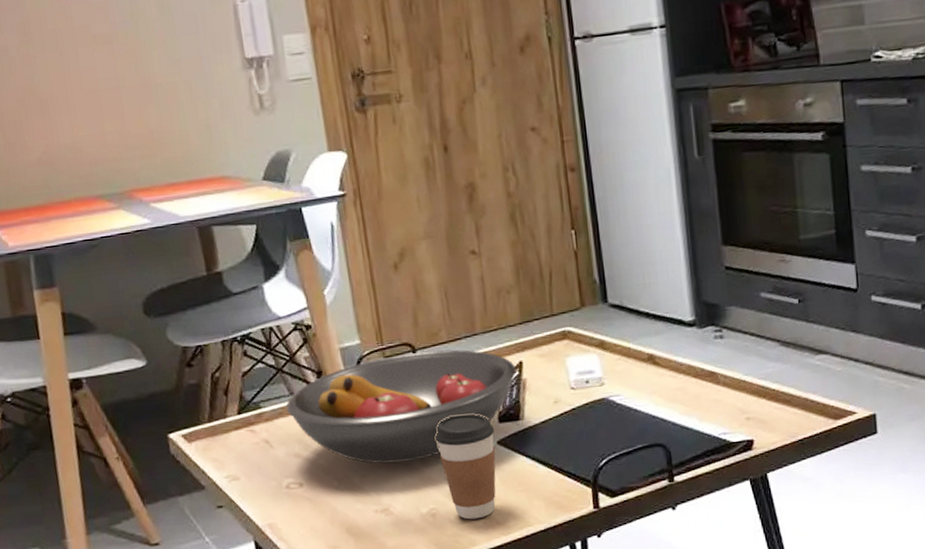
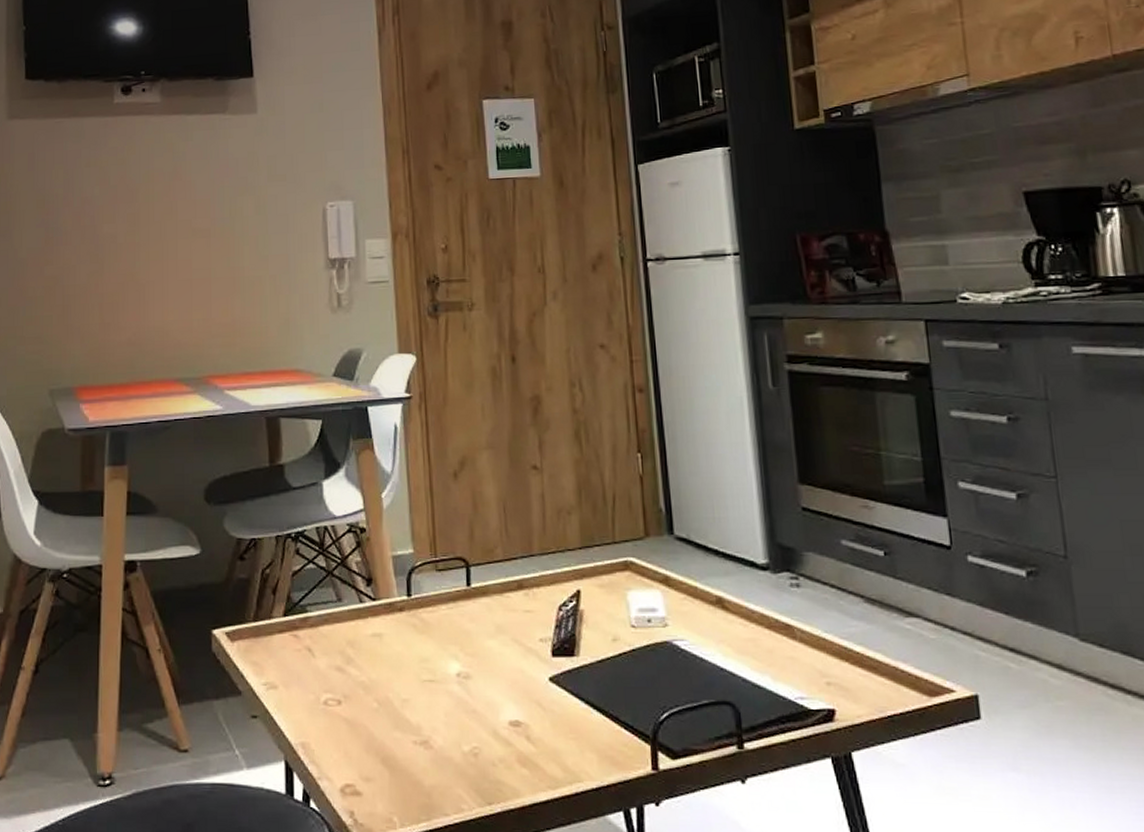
fruit bowl: present [286,349,516,464] -> none [332,569,573,689]
coffee cup: present [435,413,496,520] -> none [483,642,548,766]

